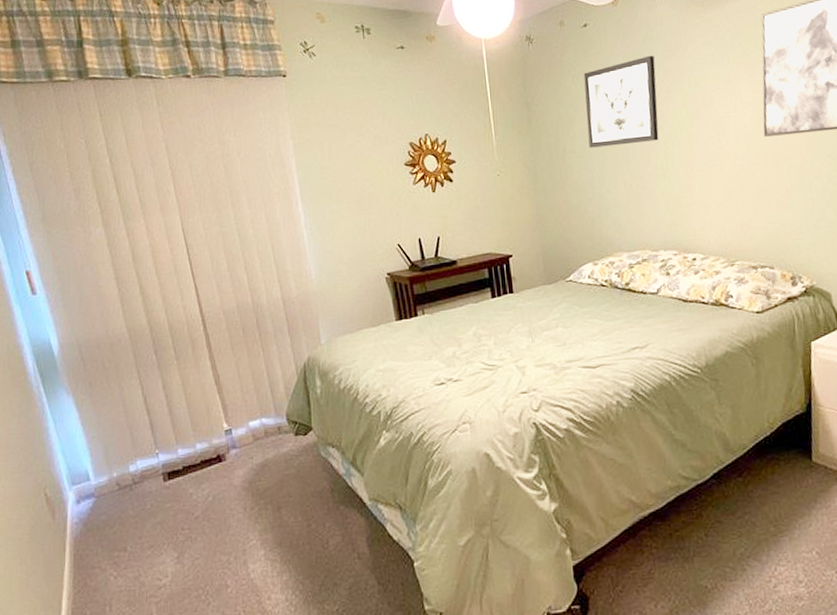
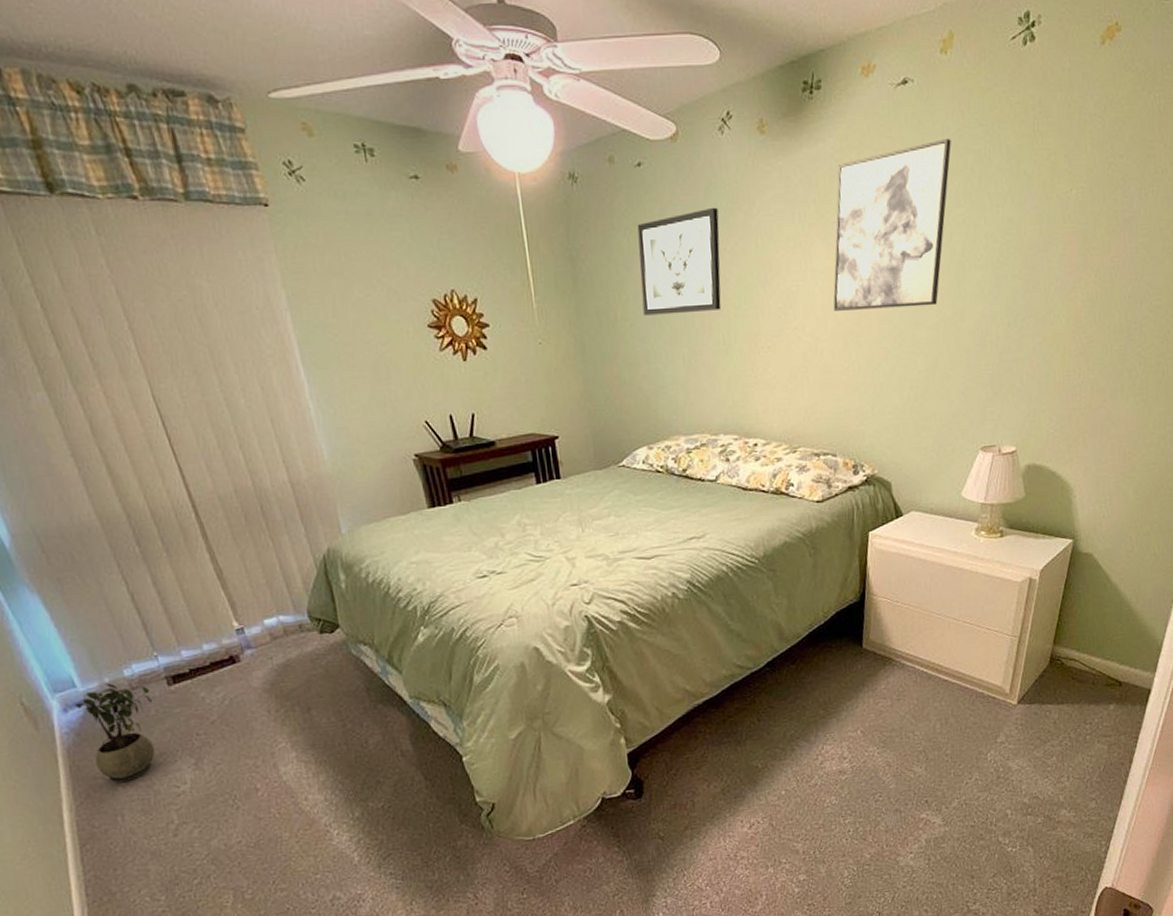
potted plant: none [86,477,150,573] -> present [75,683,156,783]

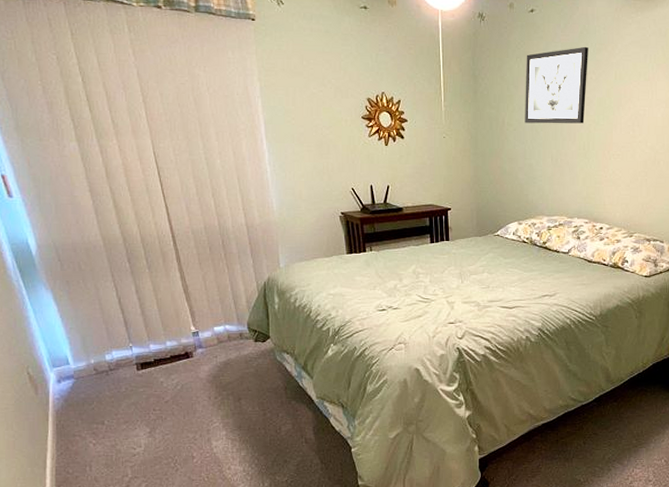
potted plant: present [75,683,156,783] -> none [66,364,124,441]

